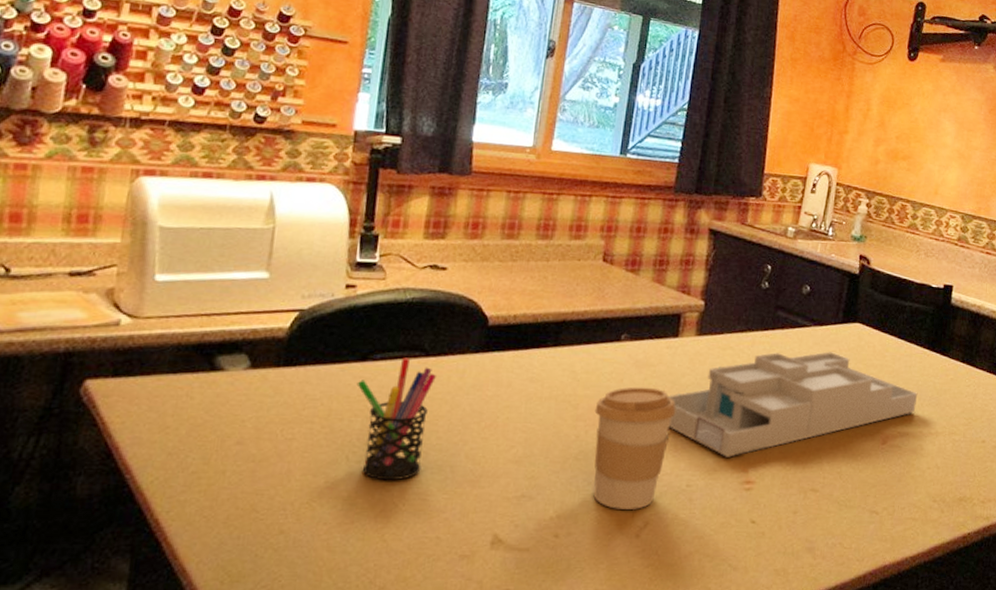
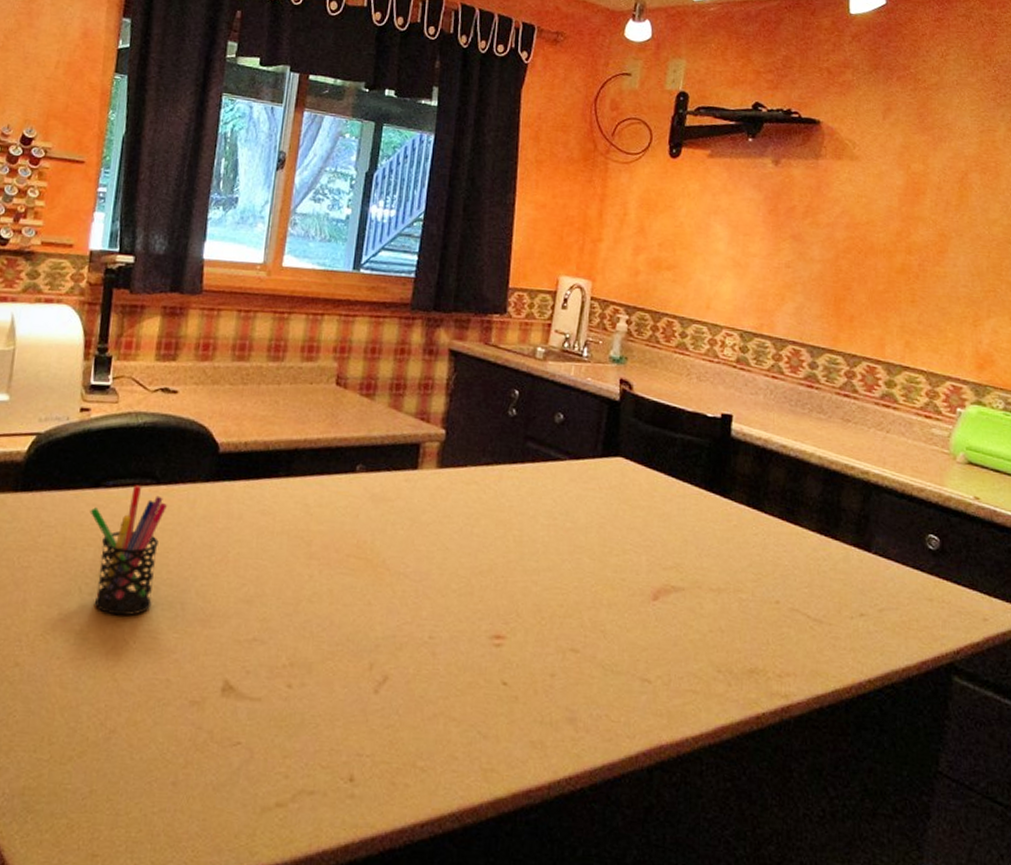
coffee cup: present [593,387,676,509] -> none [328,523,416,661]
desk organizer: present [667,351,918,457] -> none [406,489,694,607]

